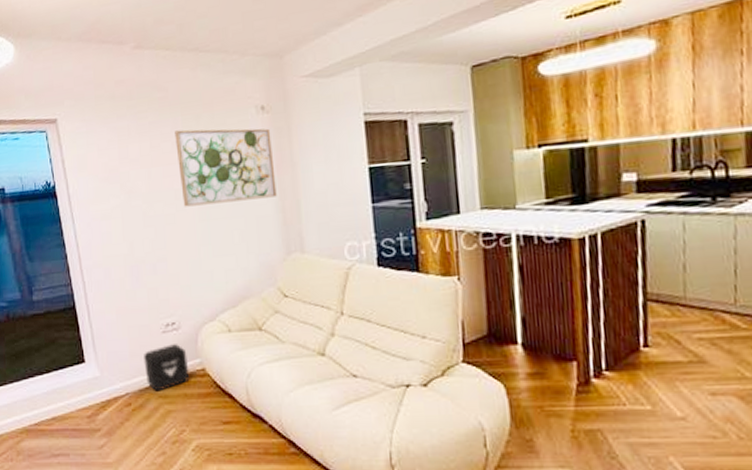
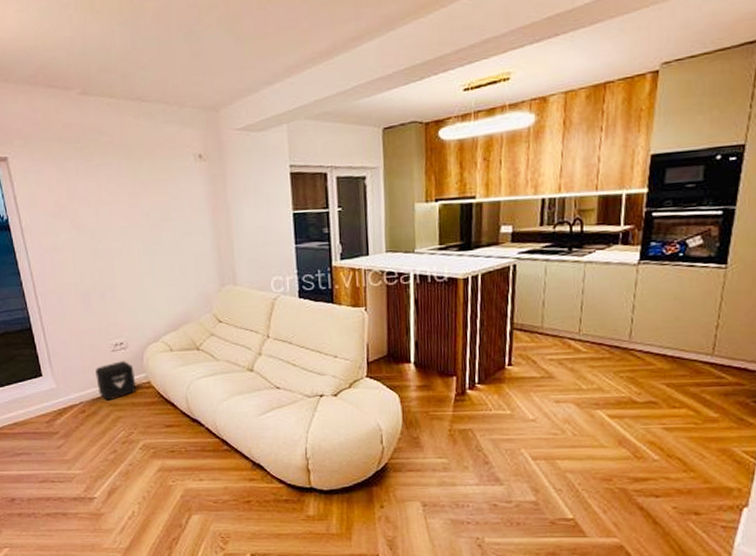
wall art: present [175,128,277,207] -> none [120,172,213,243]

